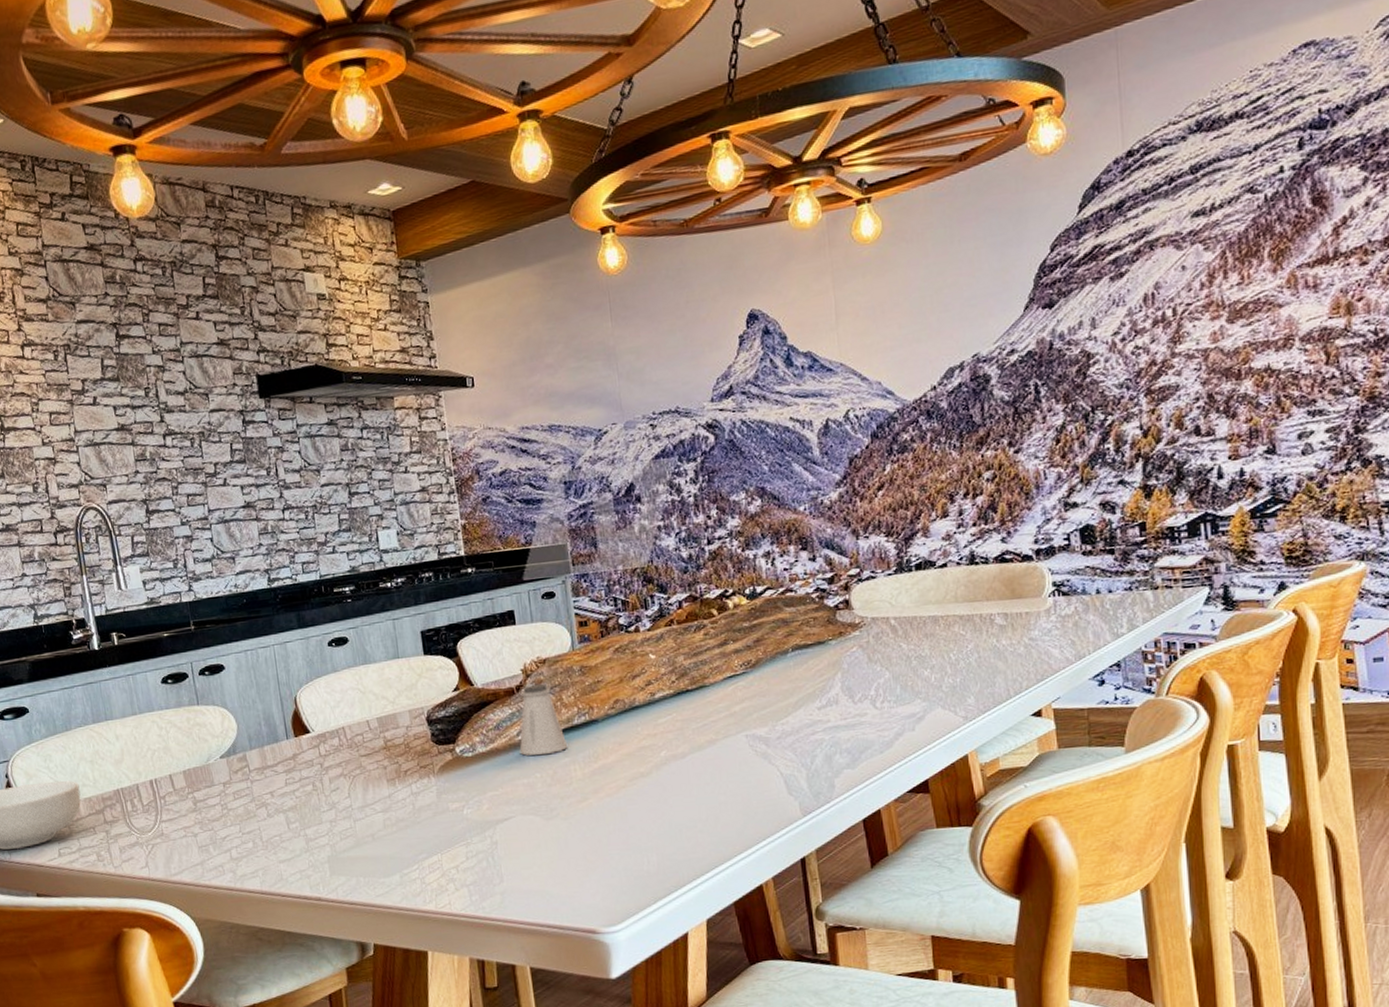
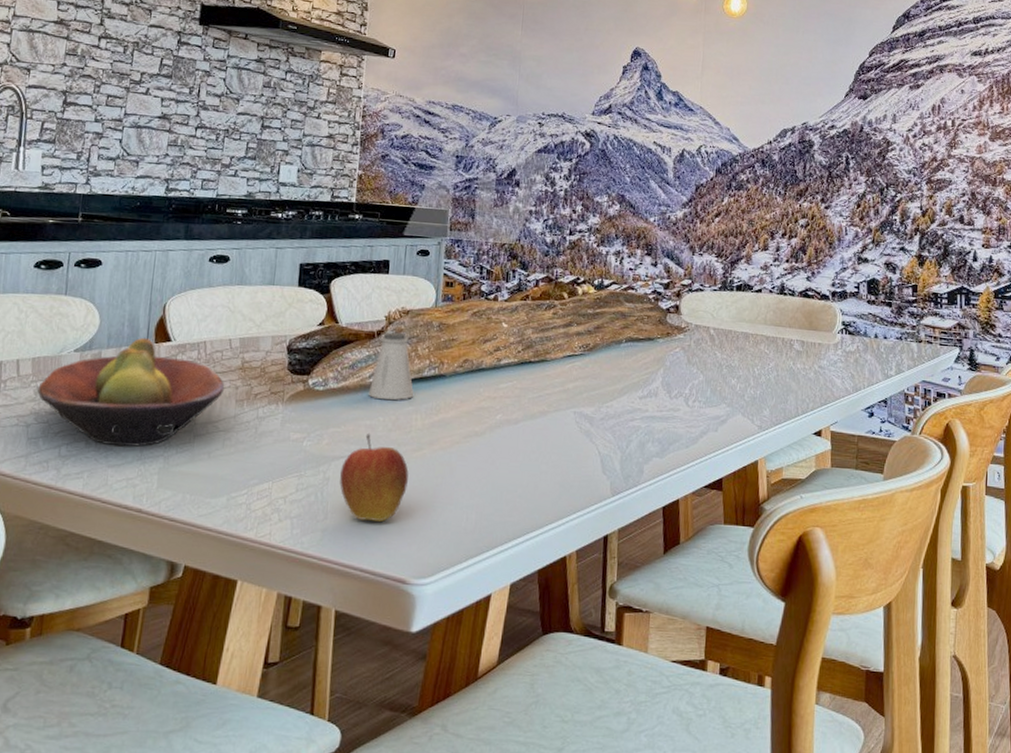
fruit bowl: none [195,733,374,843] -> present [37,337,225,447]
fruit: none [507,791,579,878] -> present [339,433,409,523]

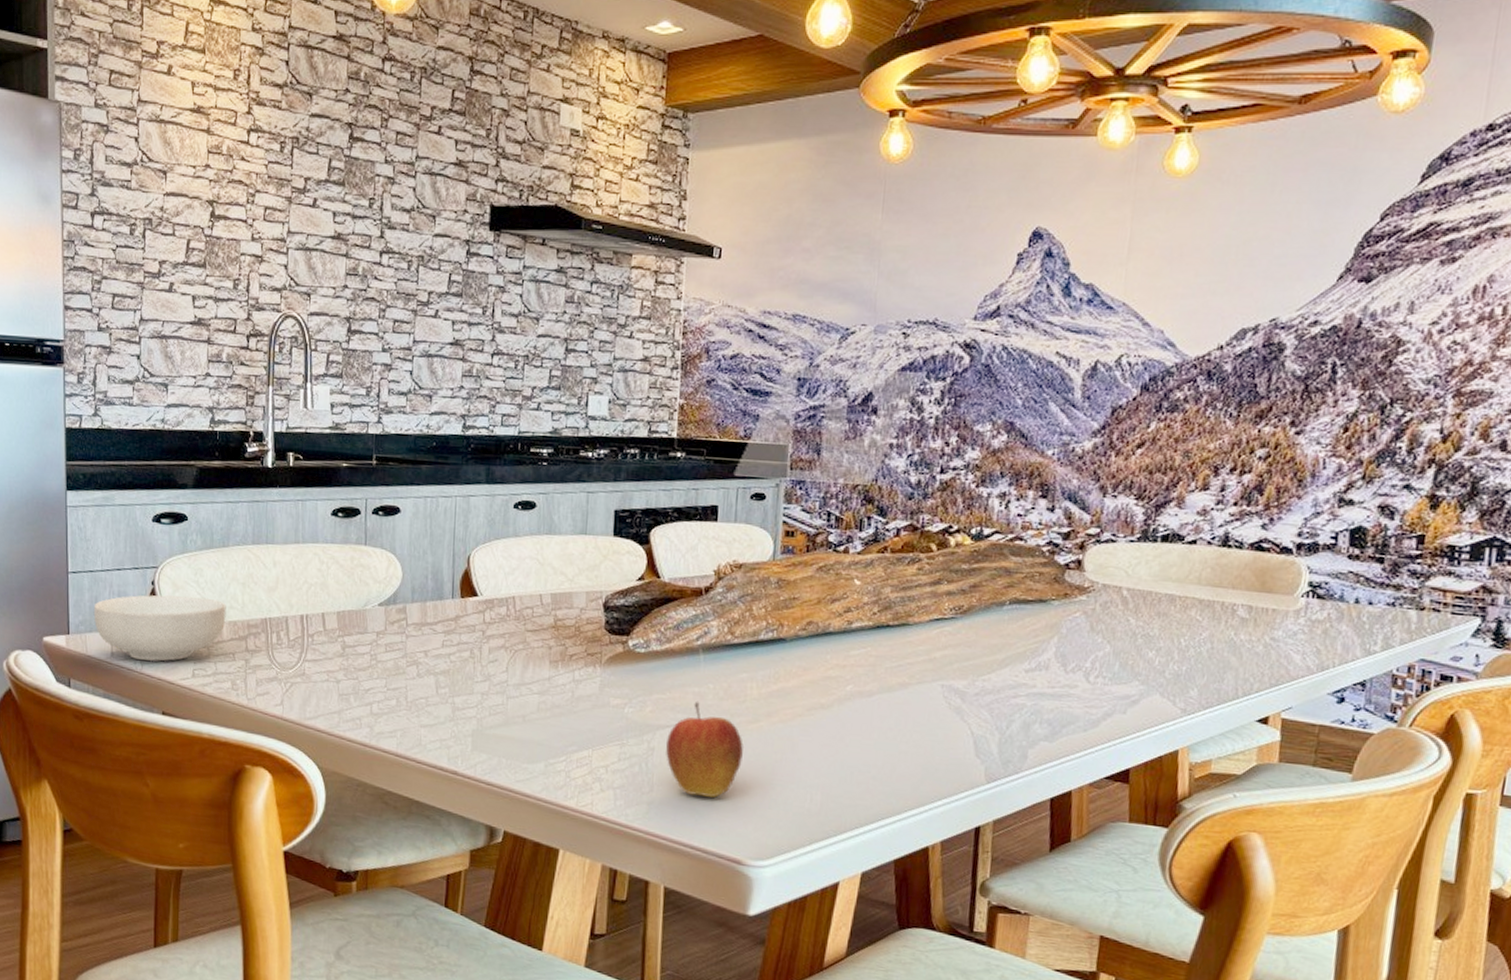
fruit bowl: present [37,337,225,447] -> none [345,591,538,707]
saltshaker: present [368,331,414,400] -> none [696,588,749,666]

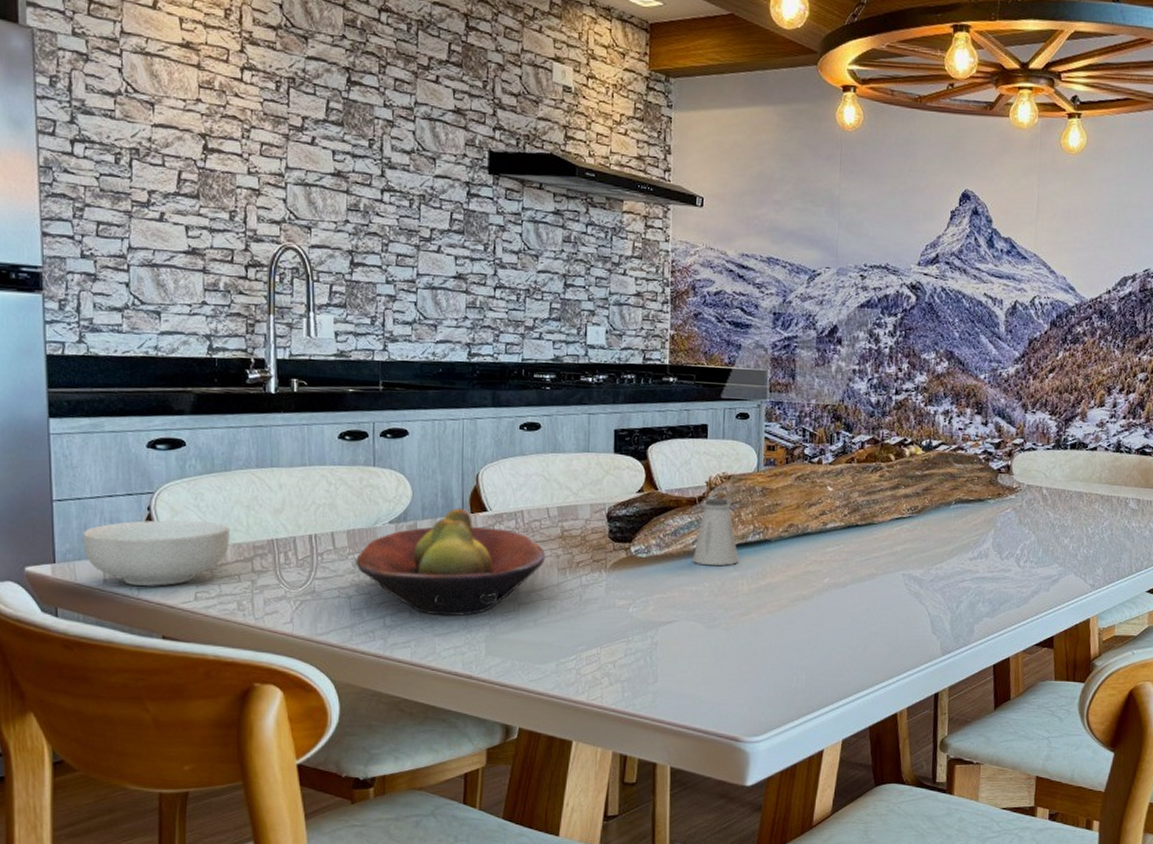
fruit bowl: none [345,591,538,707] -> present [356,507,546,616]
fruit: present [666,701,743,798] -> none [668,598,737,685]
saltshaker: none [696,588,749,666] -> present [692,497,739,566]

